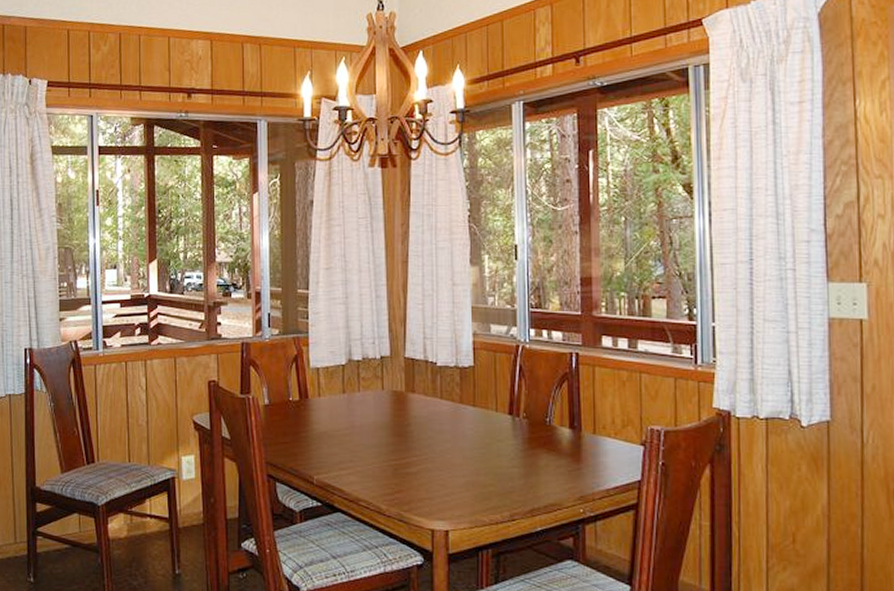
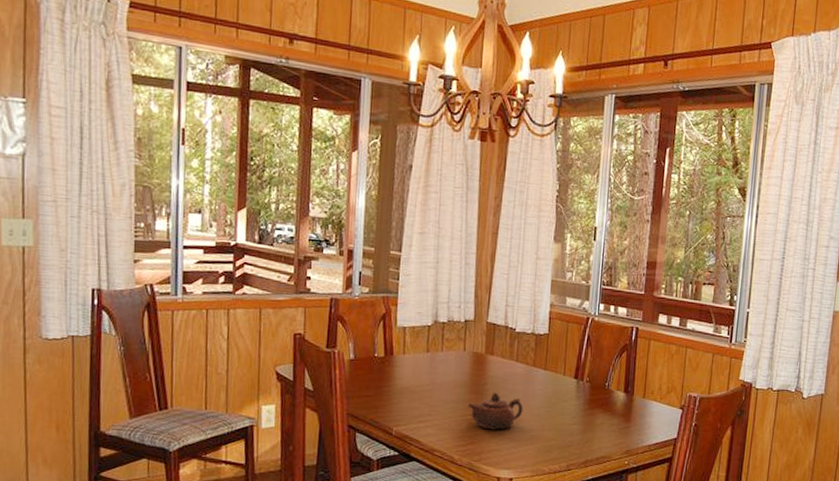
teapot: none [391,434,454,476] -> present [468,392,524,430]

